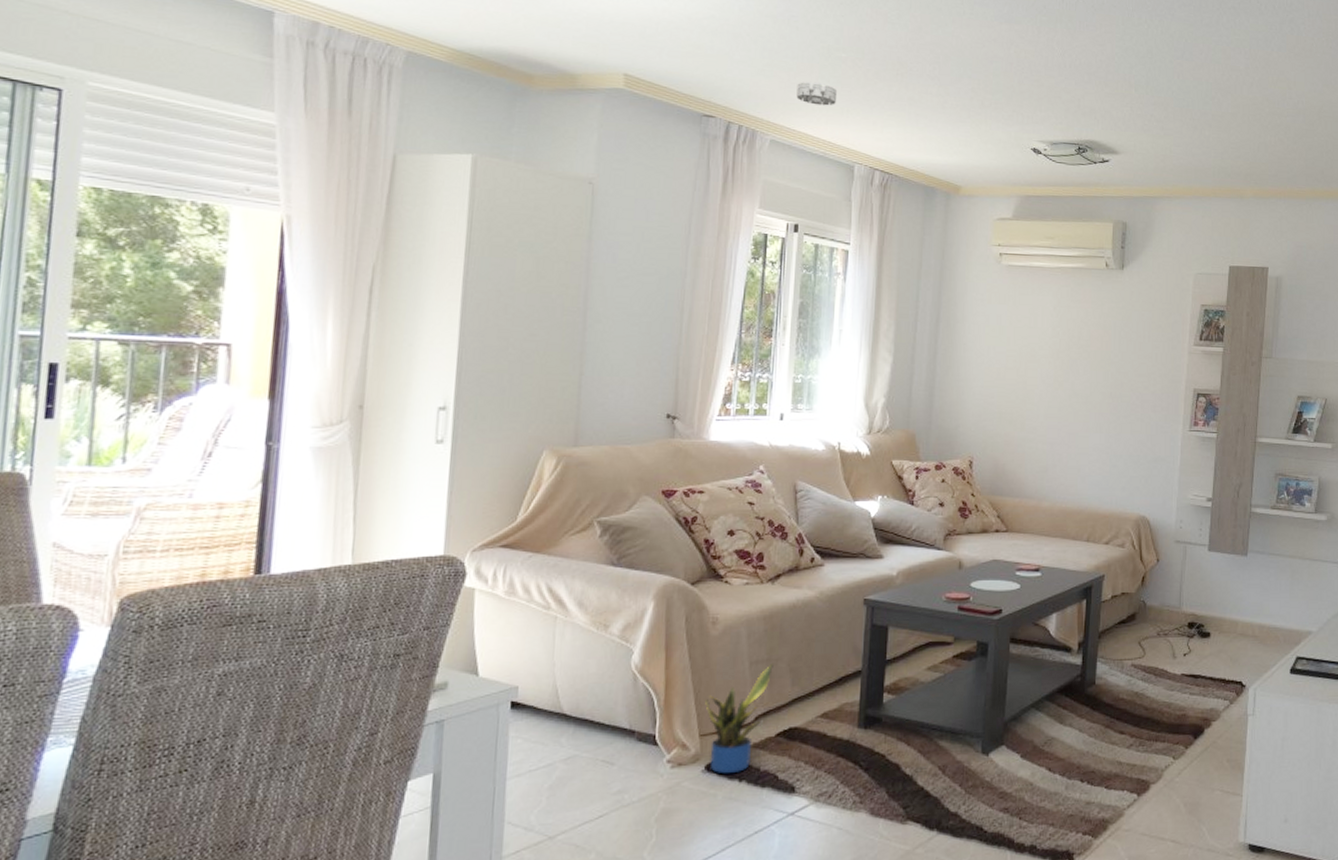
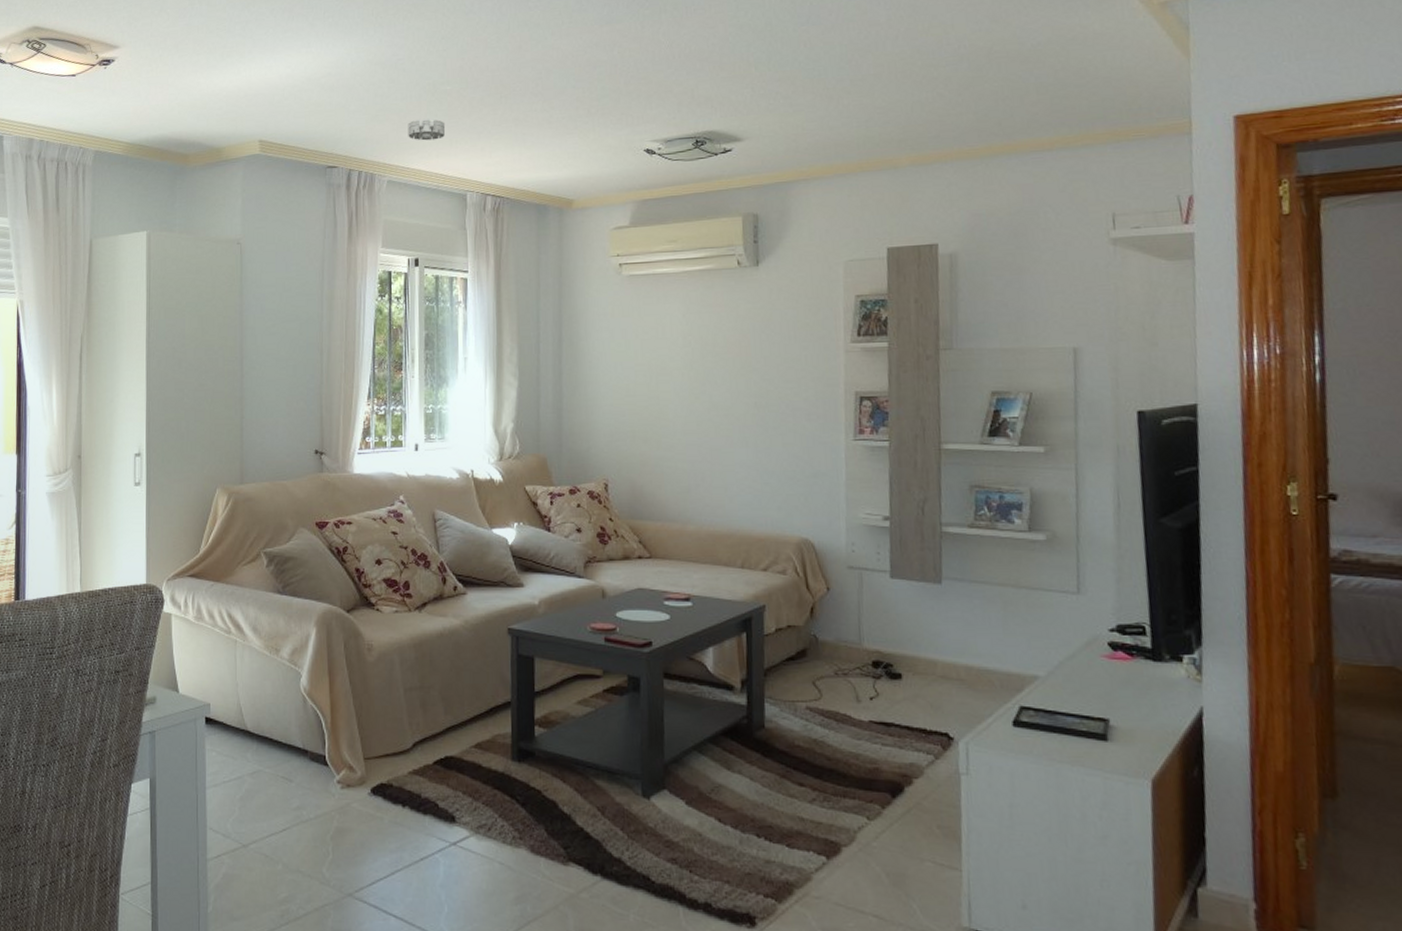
potted plant: present [705,664,773,774] -> none [367,692,426,799]

